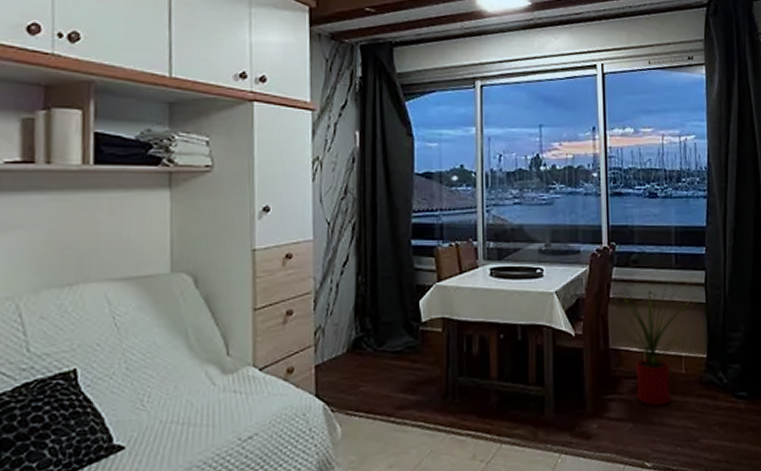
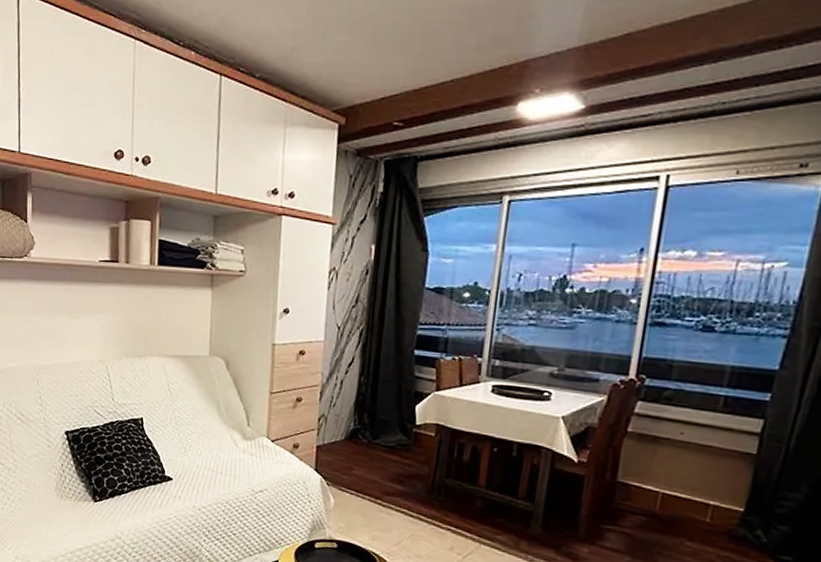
house plant: present [610,282,698,406] -> none [619,417,743,549]

